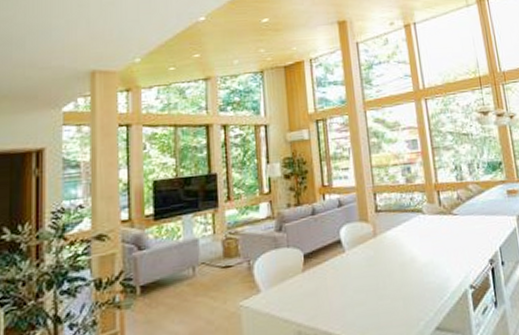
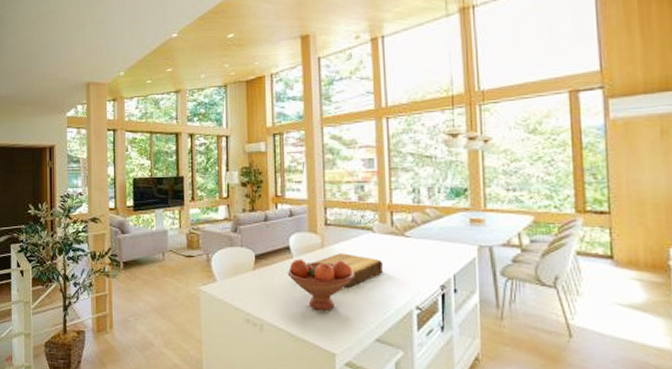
fruit bowl: none [340,247,410,307] -> present [287,258,356,310]
cutting board: none [365,239,436,277] -> present [311,253,383,288]

